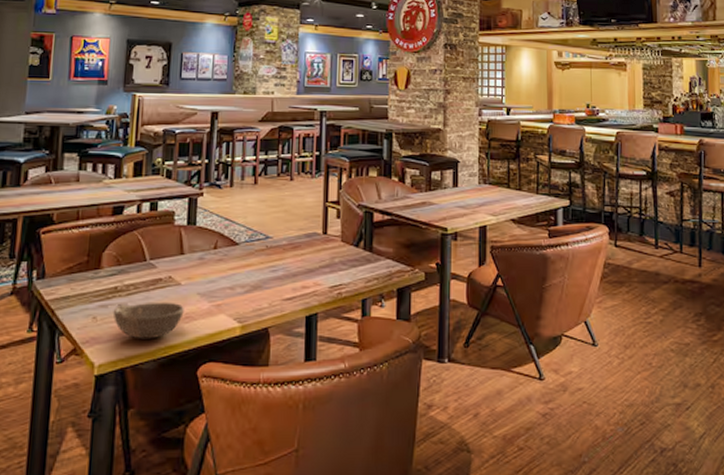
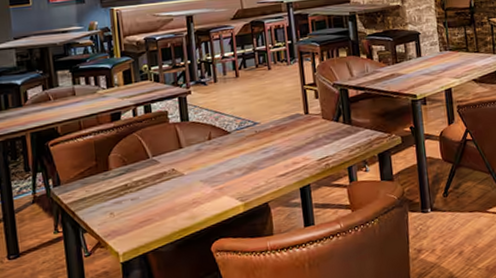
bowl: present [113,302,184,339] -> none [127,191,191,227]

